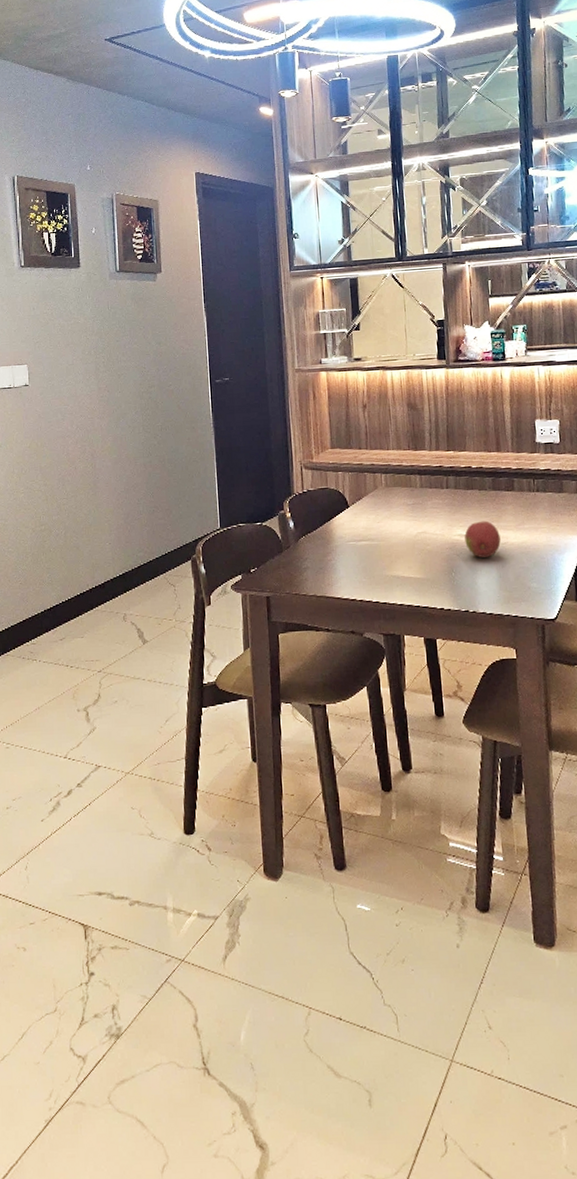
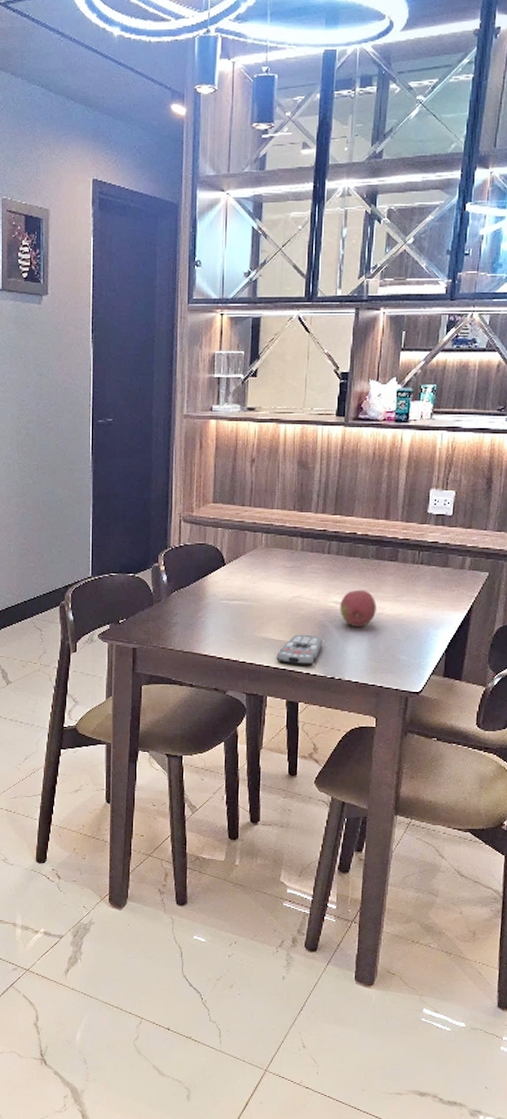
remote control: none [409,569,453,601] -> present [276,634,323,666]

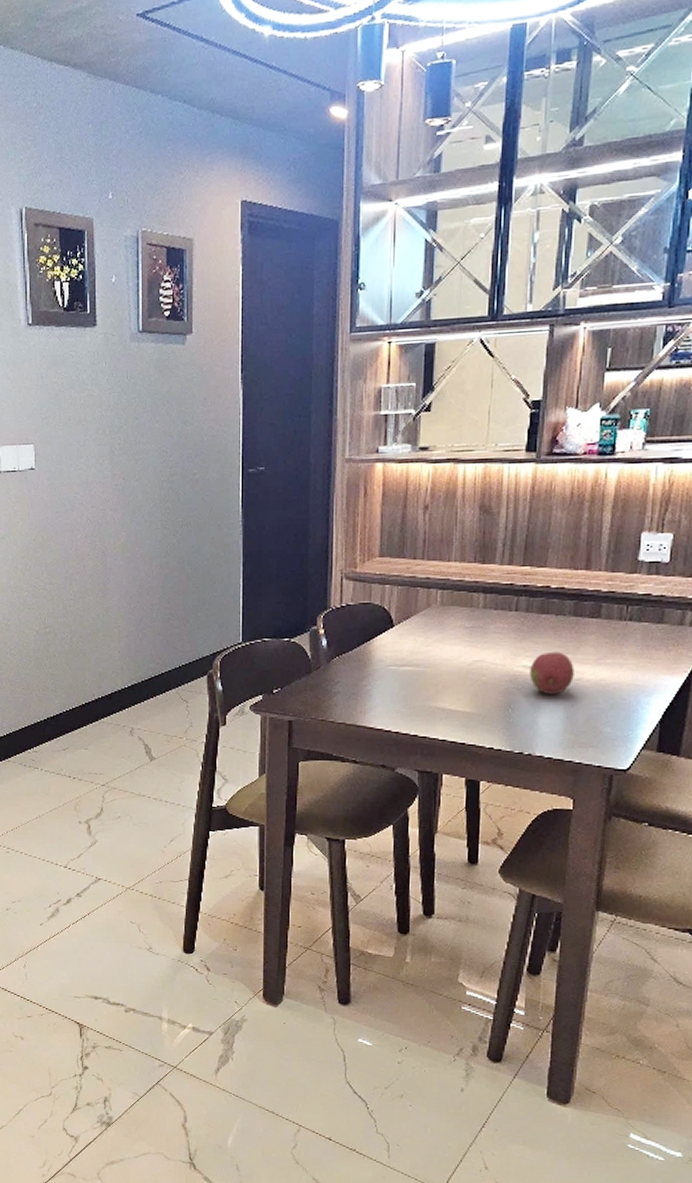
remote control: present [276,634,323,666] -> none [453,703,509,739]

